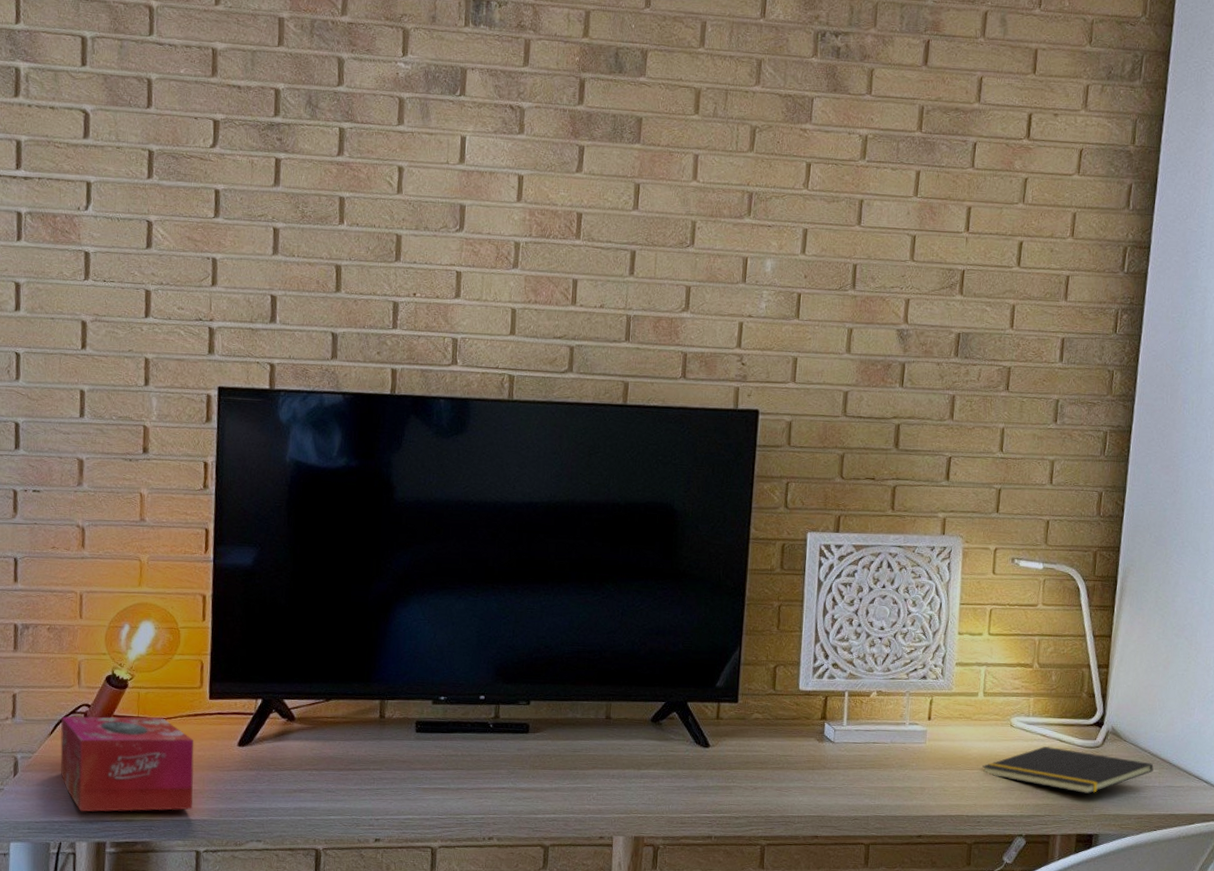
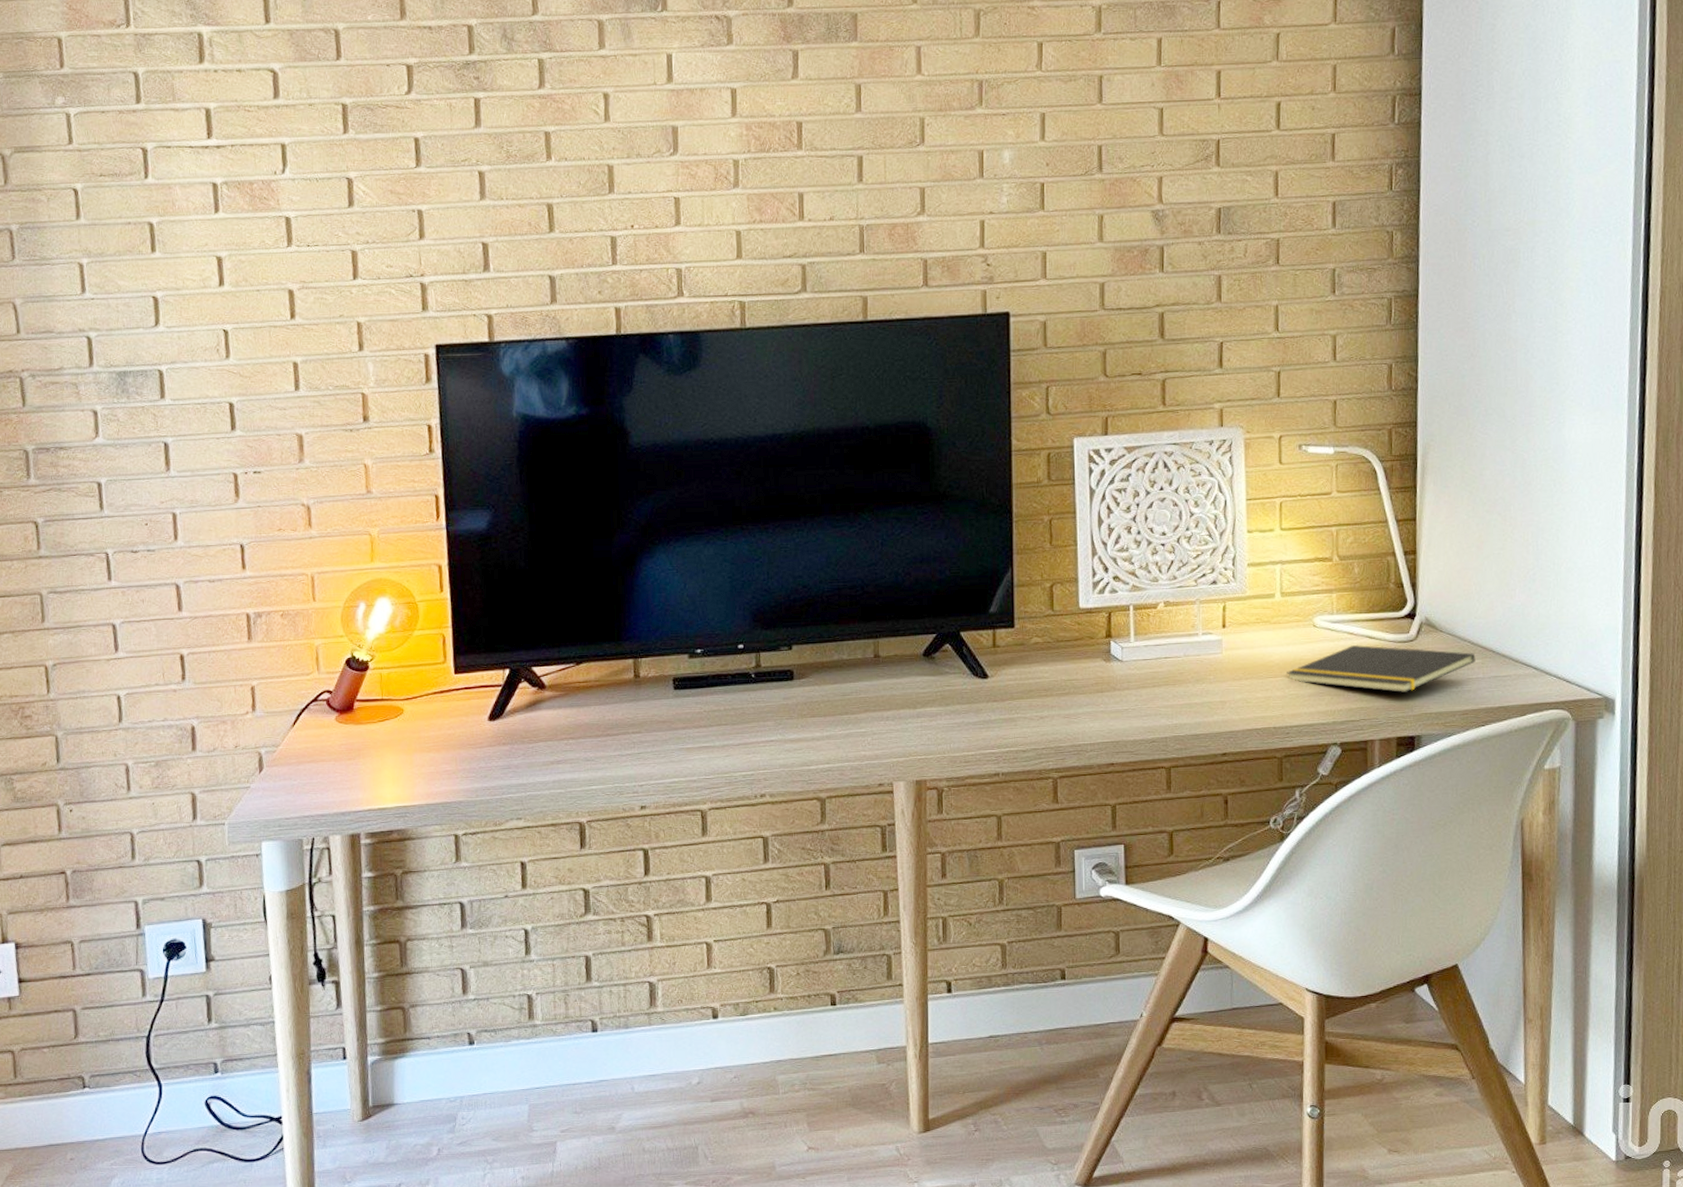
tissue box: present [60,716,194,812] -> none [303,697,447,804]

